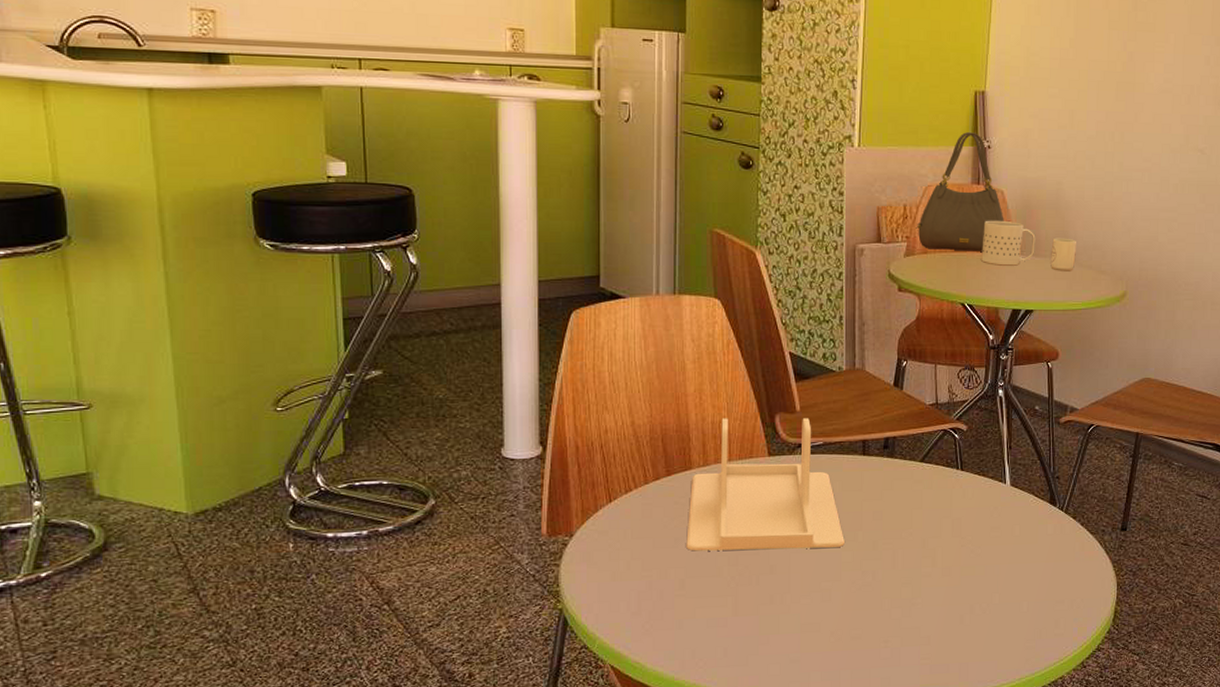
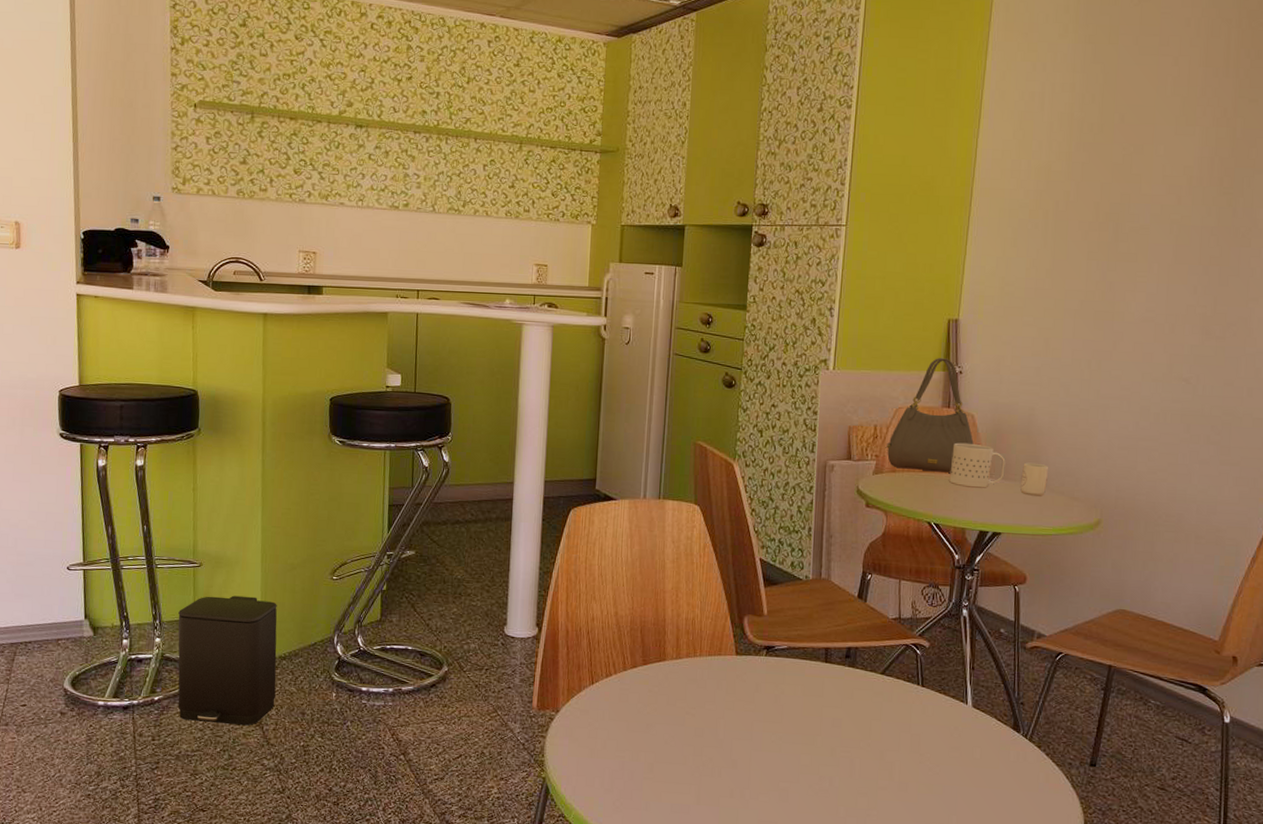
pedal bin: none [64,440,212,597] -> present [178,595,277,725]
napkin holder: present [686,418,845,551] -> none [657,615,804,750]

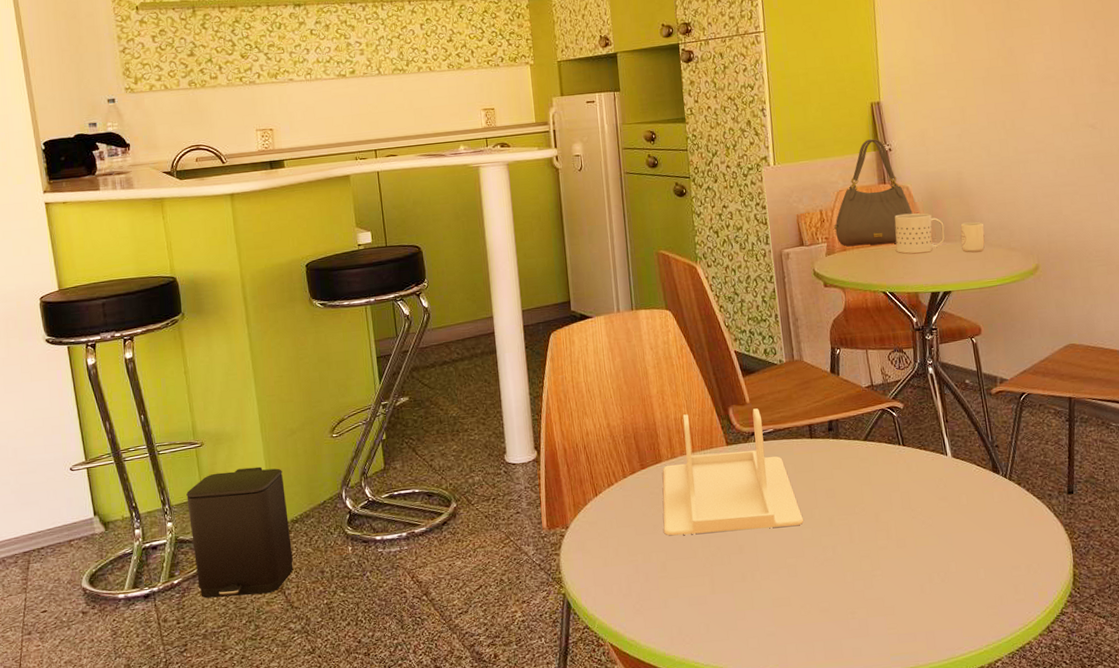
napkin holder: none [657,615,804,750] -> present [662,408,803,536]

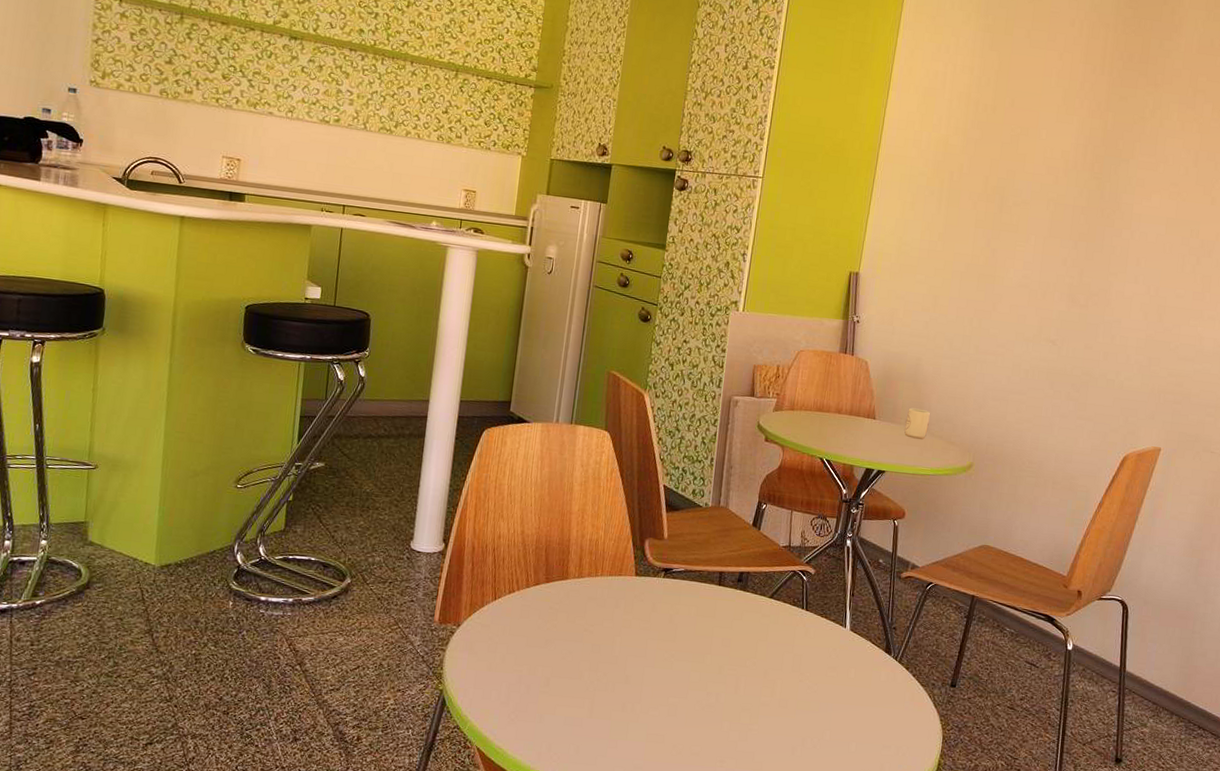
pedal bin: present [186,466,294,598] -> none [62,499,176,632]
napkin holder: present [662,408,803,536] -> none [555,537,695,667]
handbag: present [834,139,913,246] -> none [787,307,866,413]
mug: present [894,213,945,255] -> none [842,386,893,429]

